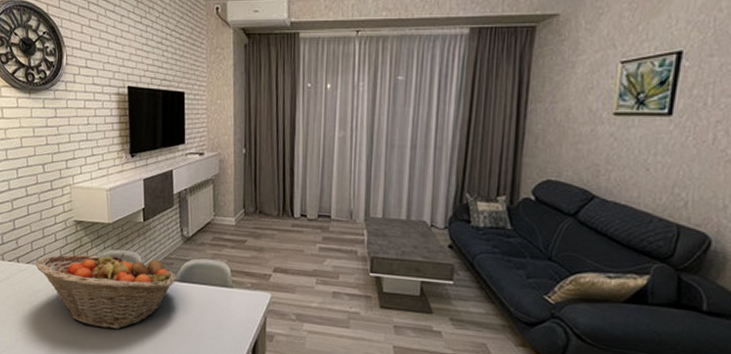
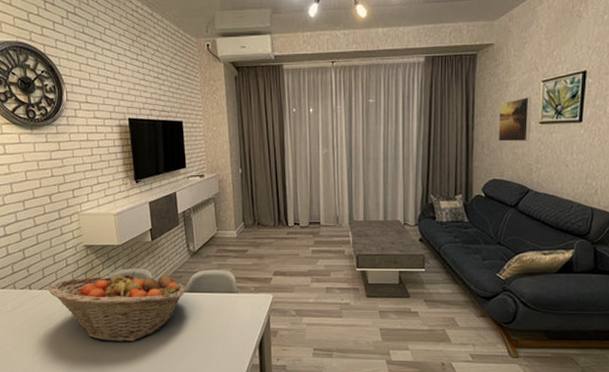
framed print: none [557,80,605,136] -> present [498,96,532,142]

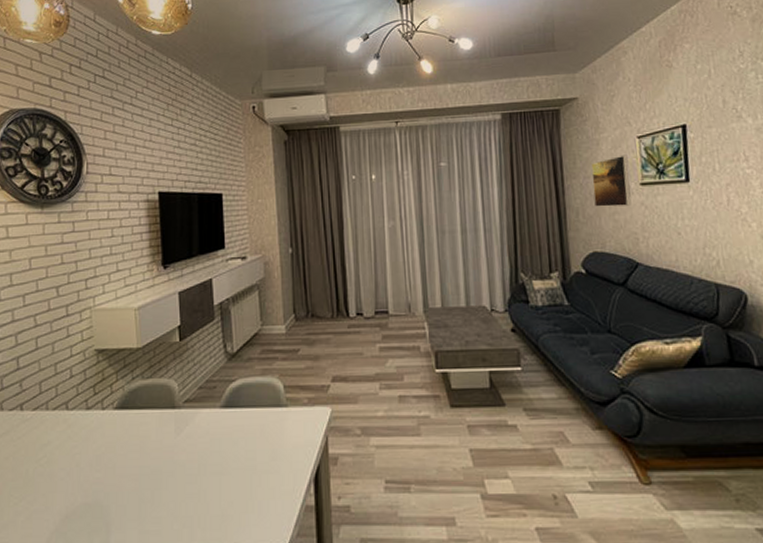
fruit basket: present [48,271,186,342] -> none [44,381,221,480]

